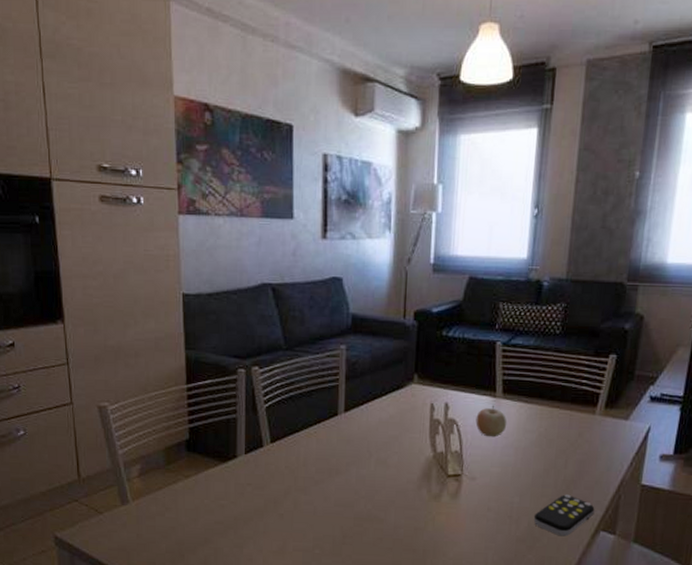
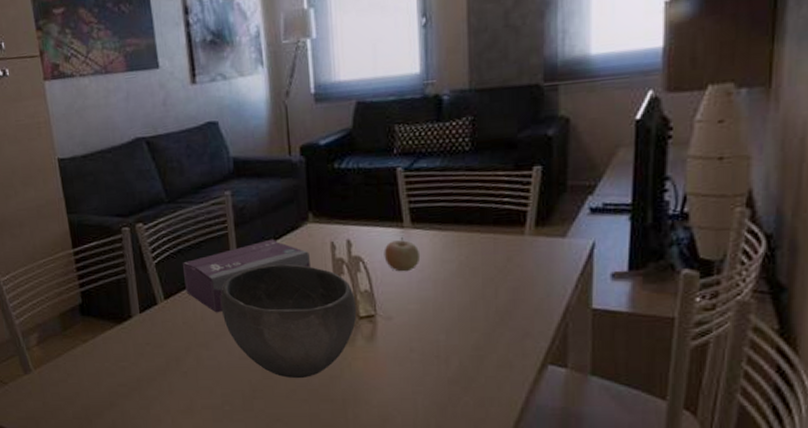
tissue box: none [291,395,410,460] -> present [182,239,310,313]
bowl: none [323,419,447,528] -> present [220,263,357,379]
remote control: present [533,494,595,537] -> none [465,327,538,374]

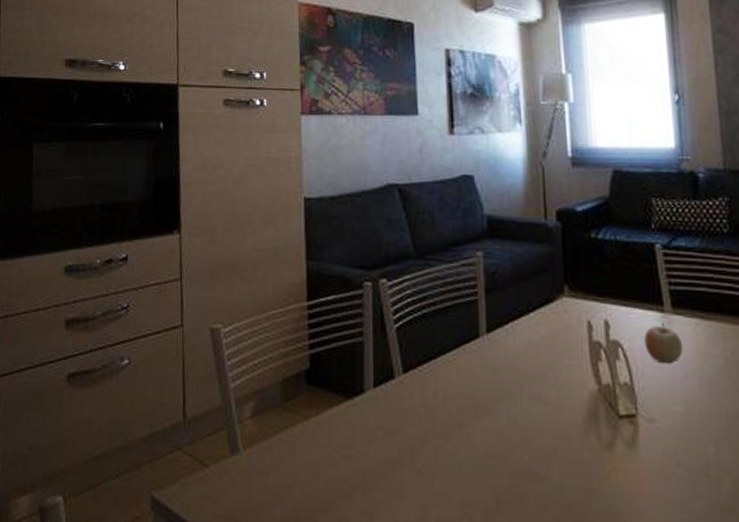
tissue box: present [182,239,310,313] -> none [425,311,565,396]
bowl: present [220,263,357,379] -> none [465,341,616,491]

